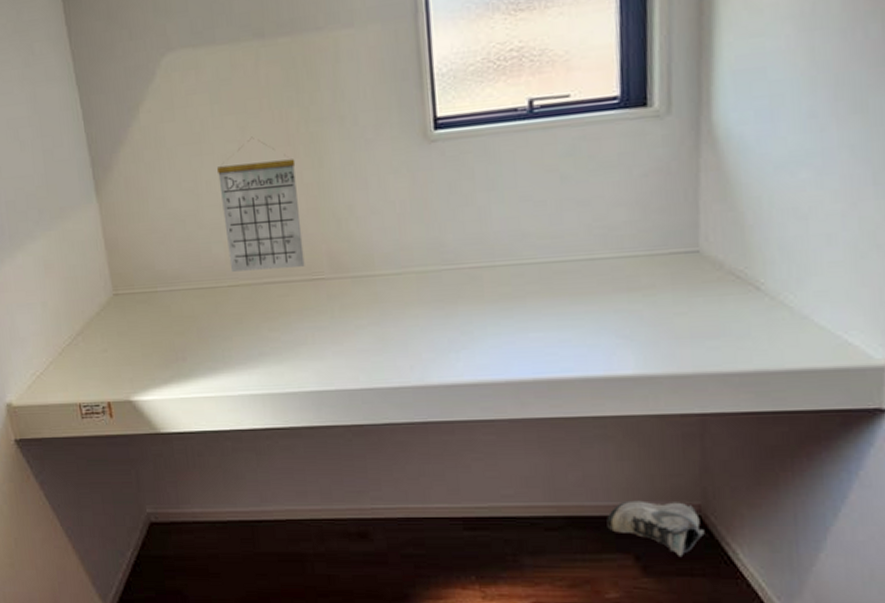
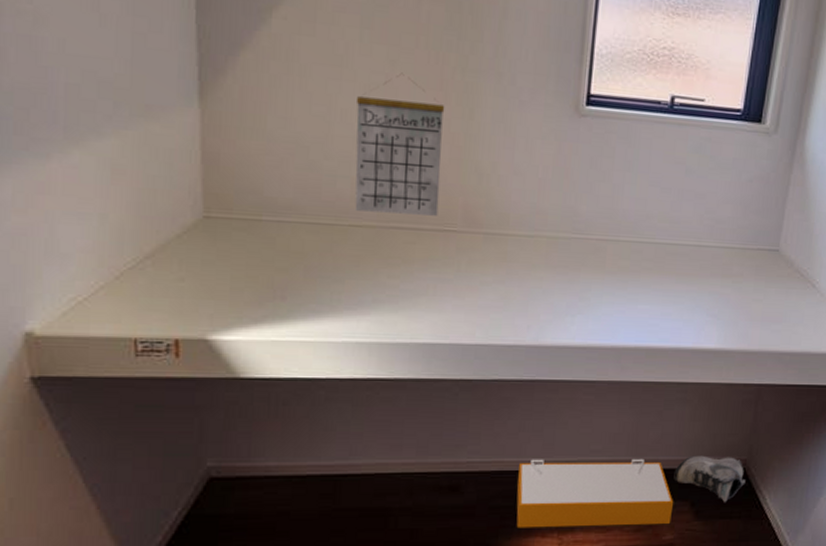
storage bin: none [425,504,613,581] -> present [516,458,674,529]

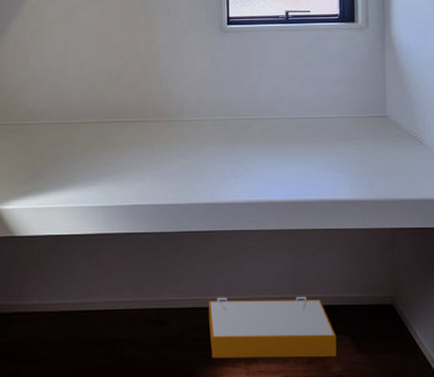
calendar: present [354,72,445,216] -> none [81,18,136,112]
shoe: present [674,455,746,503] -> none [333,293,396,338]

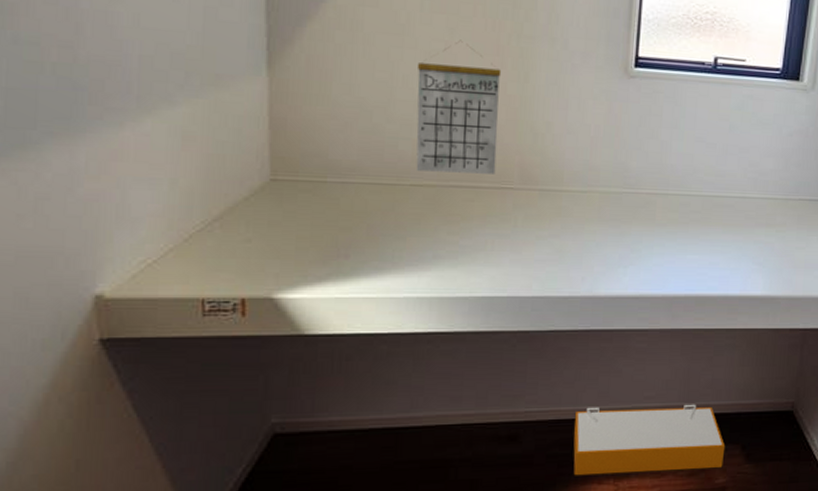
calendar: none [81,18,136,112] -> present [416,40,502,174]

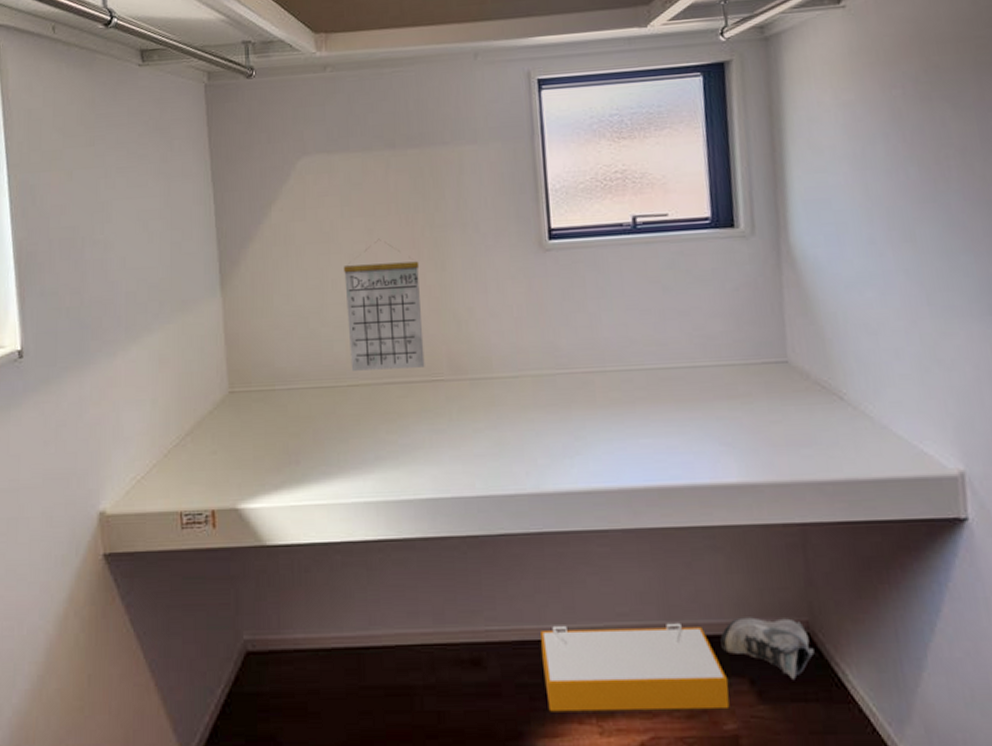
shoe: none [725,399,794,446] -> present [720,617,815,681]

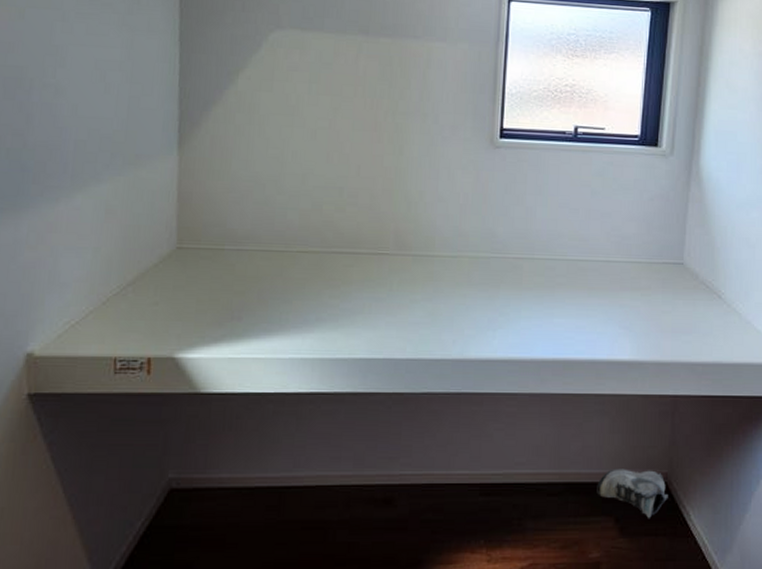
calendar: present [344,238,425,371] -> none [302,118,379,241]
storage bin: present [541,622,730,712] -> none [446,472,599,544]

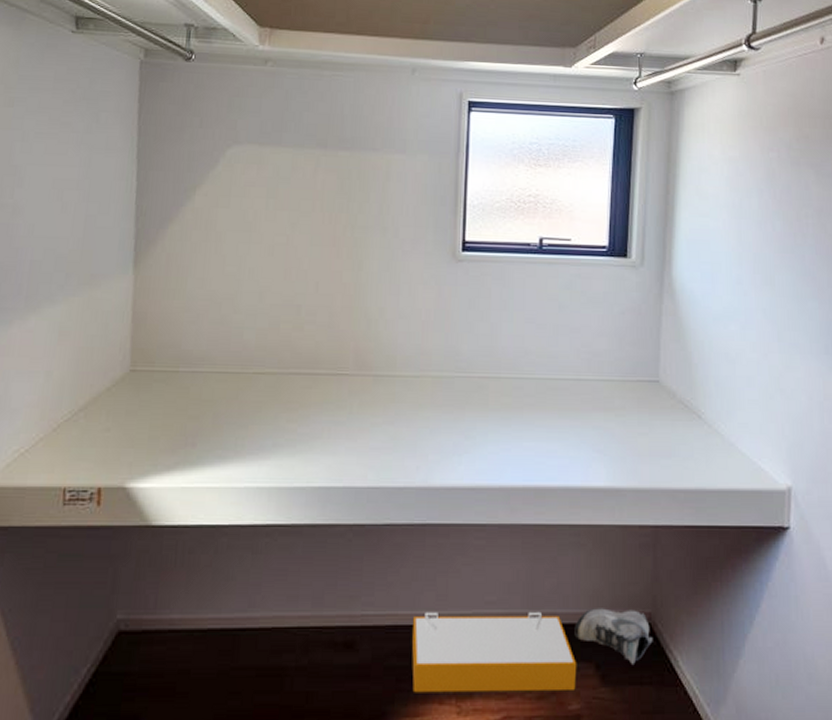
storage bin: none [446,472,599,544] -> present [412,611,577,693]

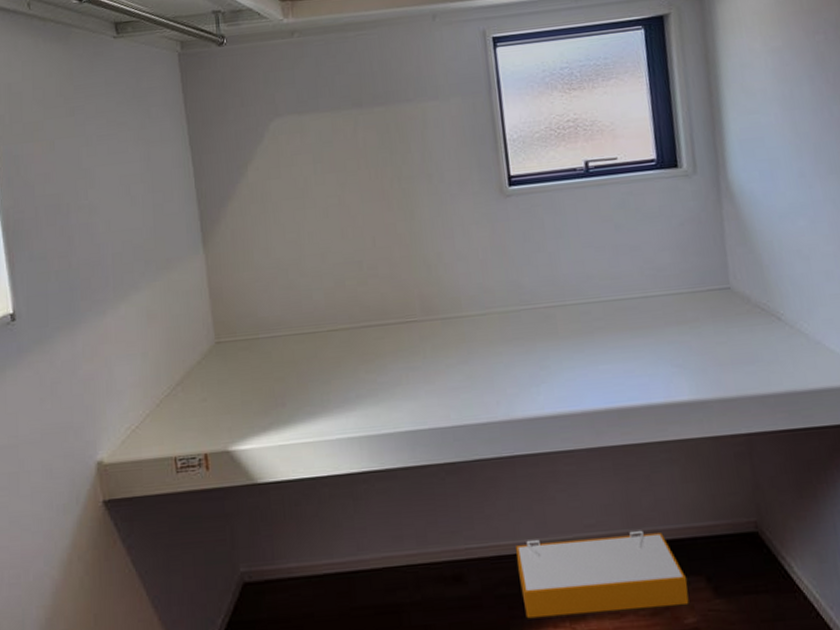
shoe: present [574,608,653,666] -> none [678,519,763,576]

